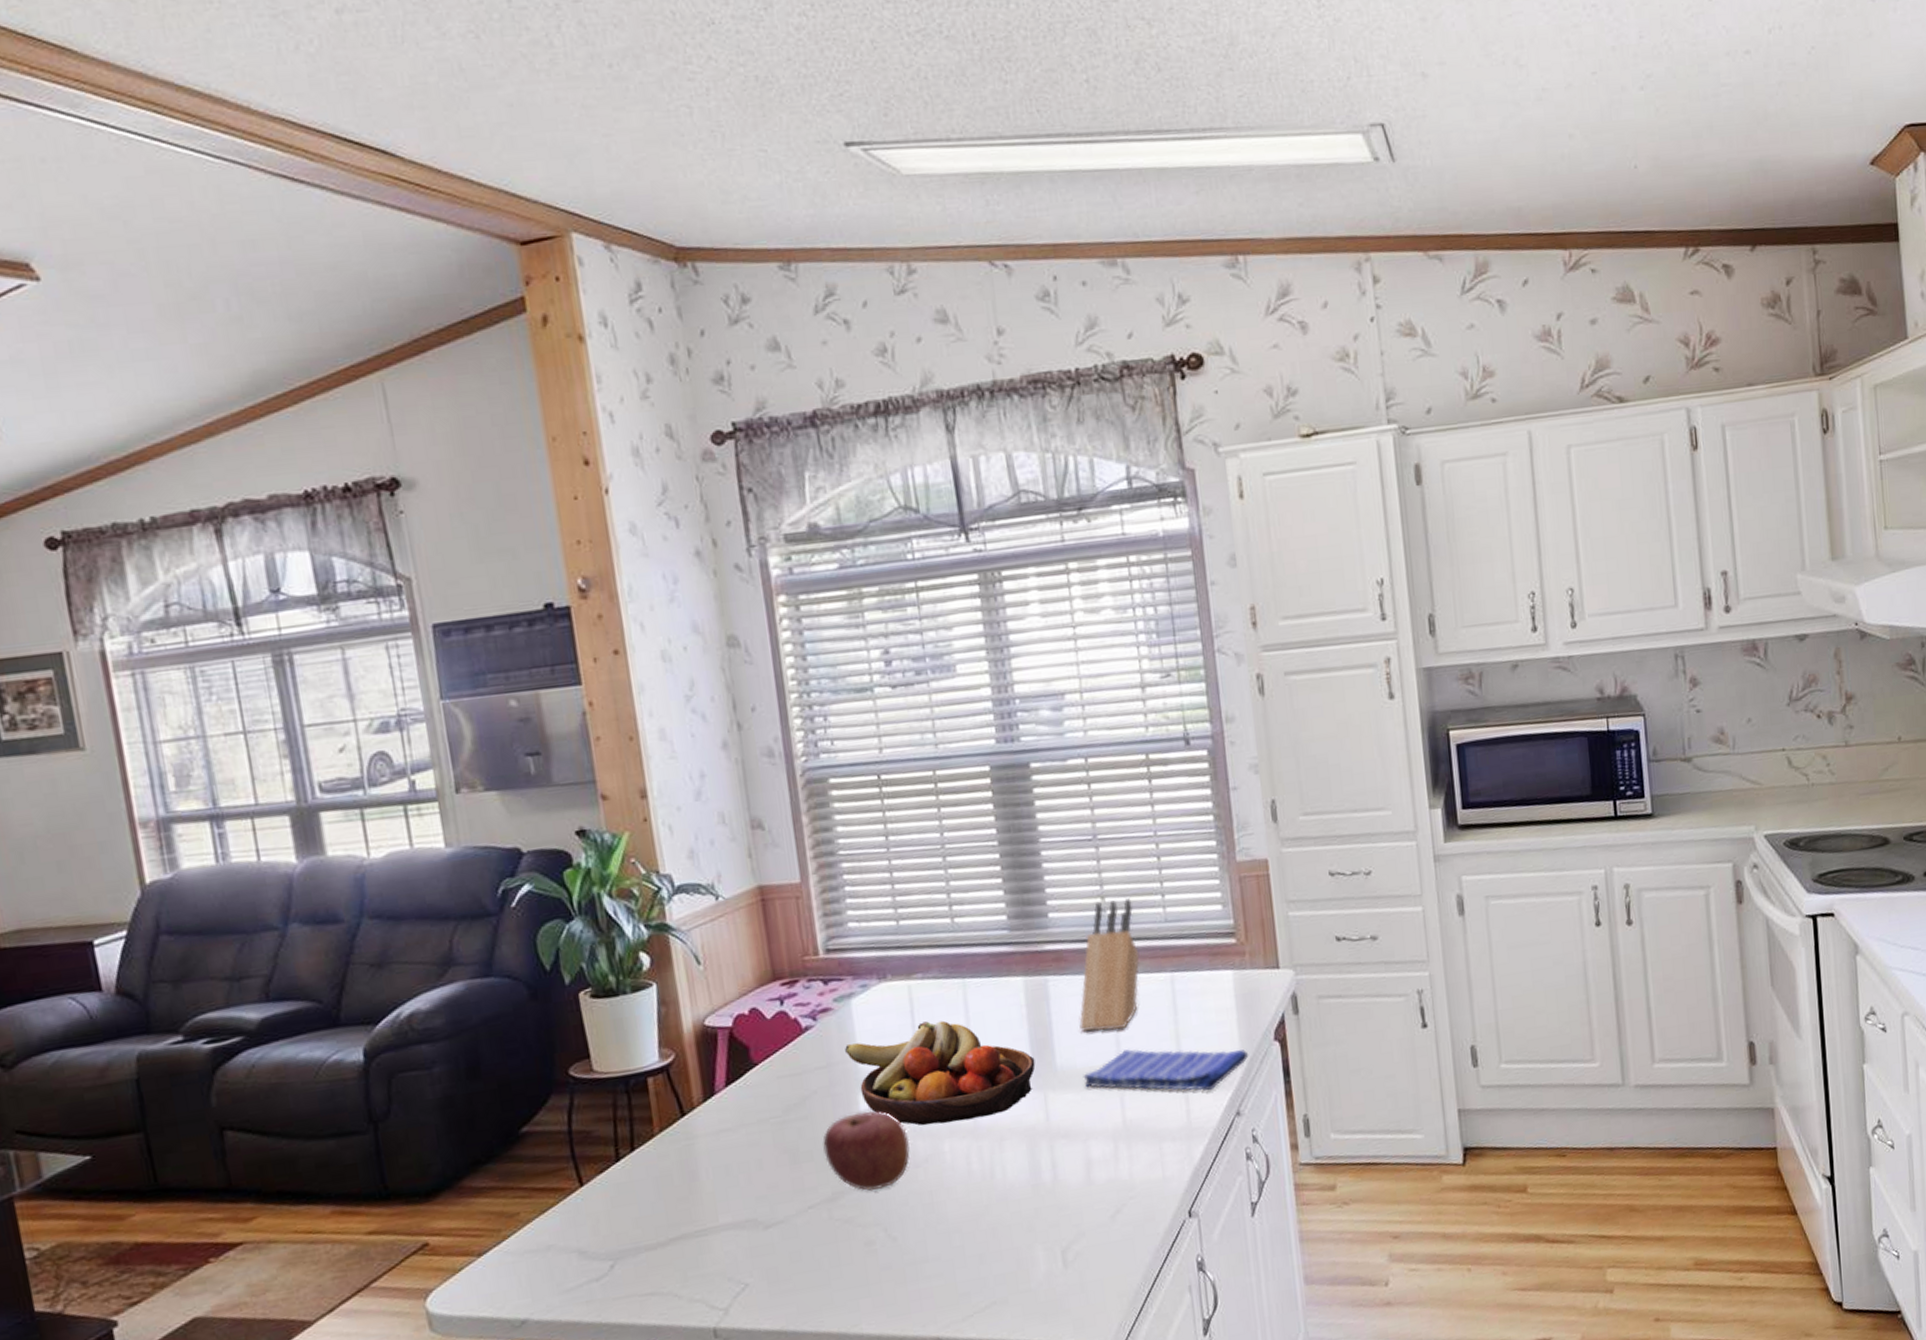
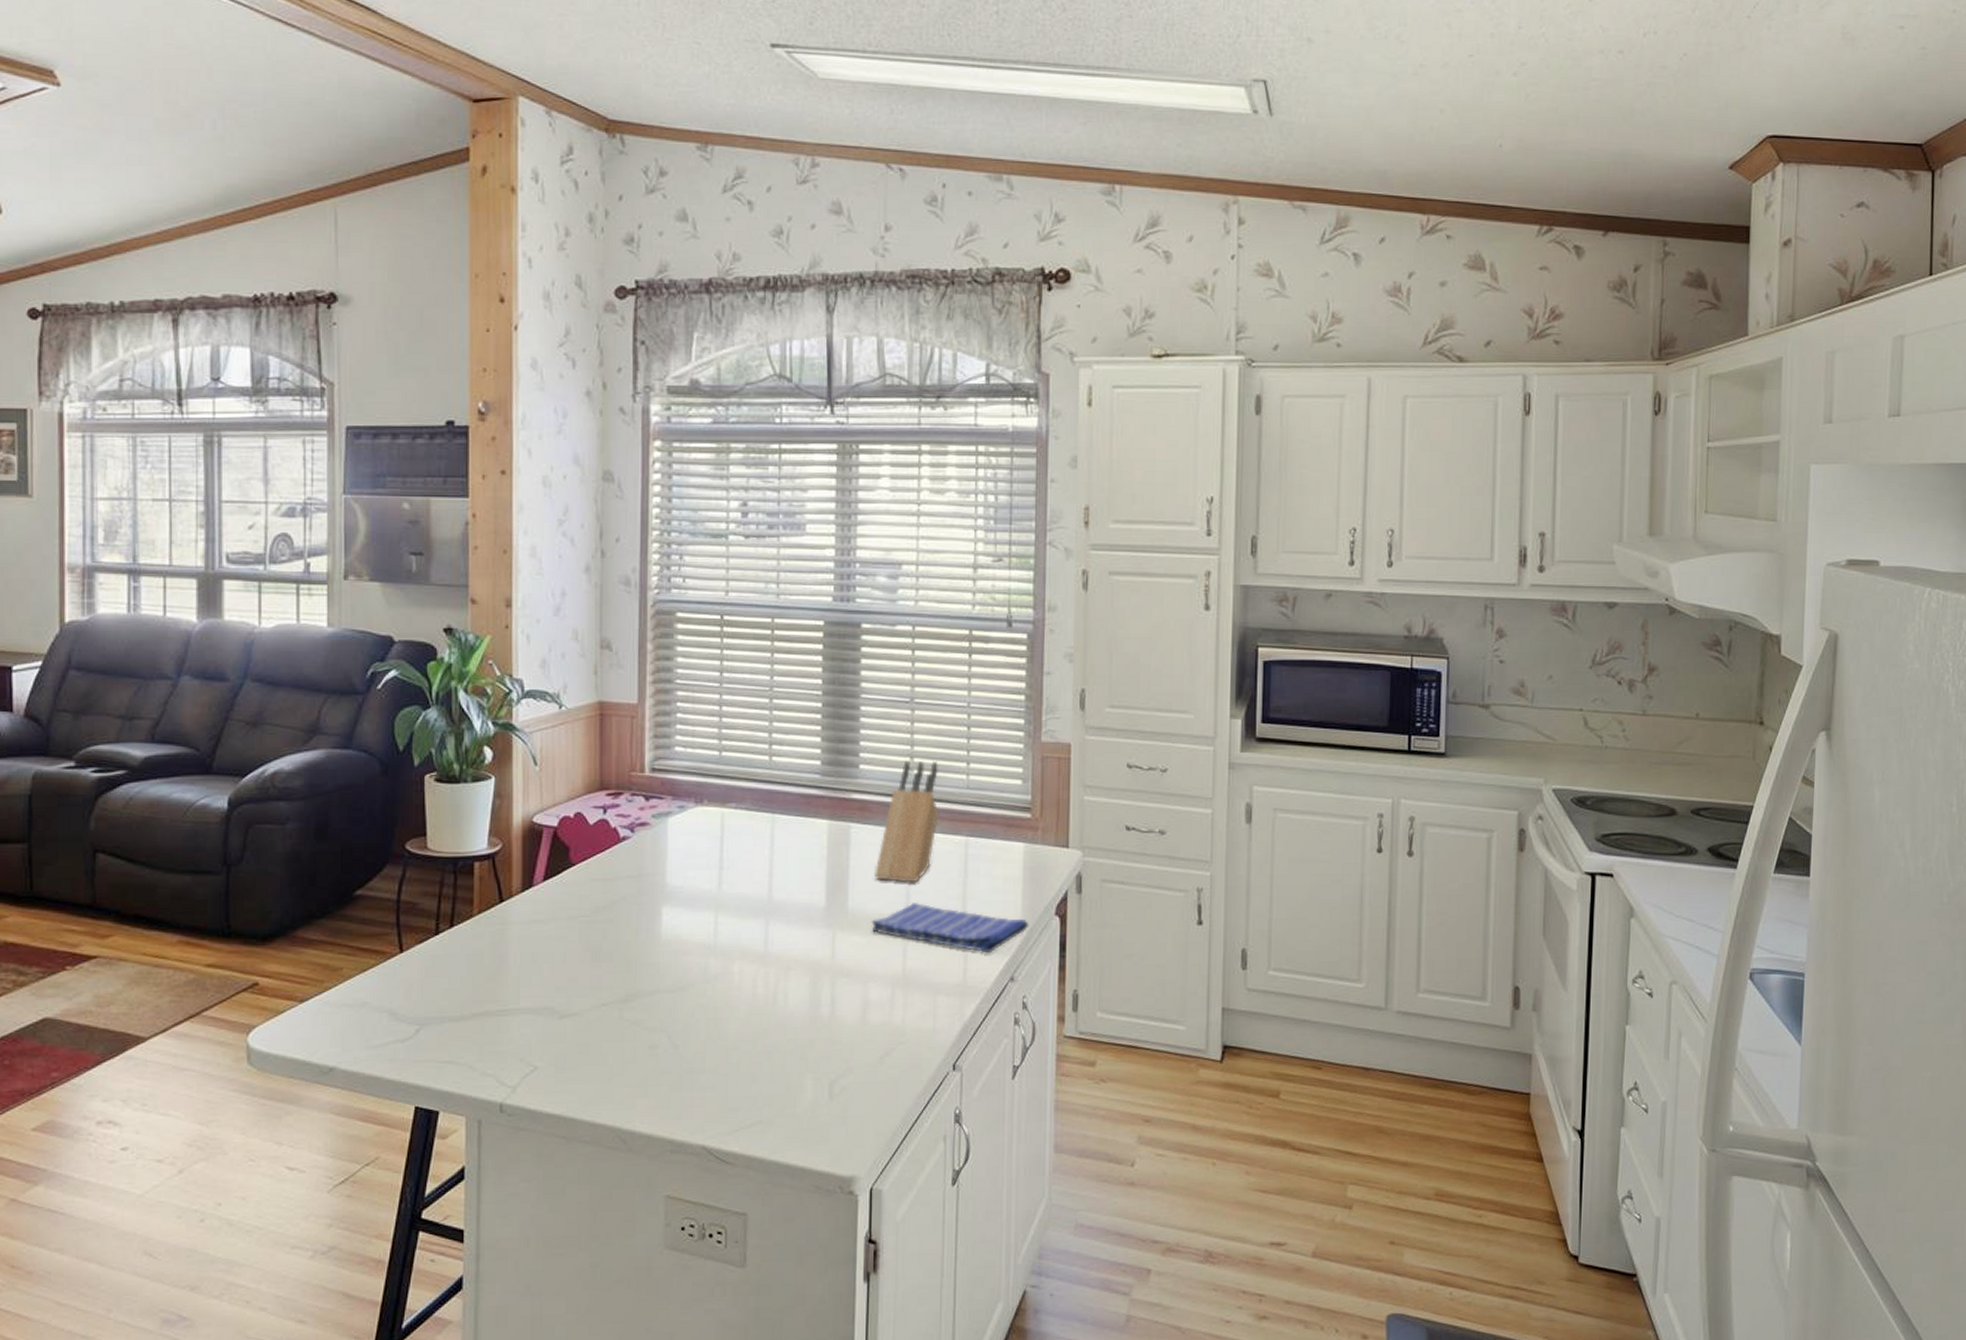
apple: present [822,1111,910,1192] -> none [624,923,703,999]
fruit bowl: present [845,1020,1036,1126] -> none [656,848,829,946]

